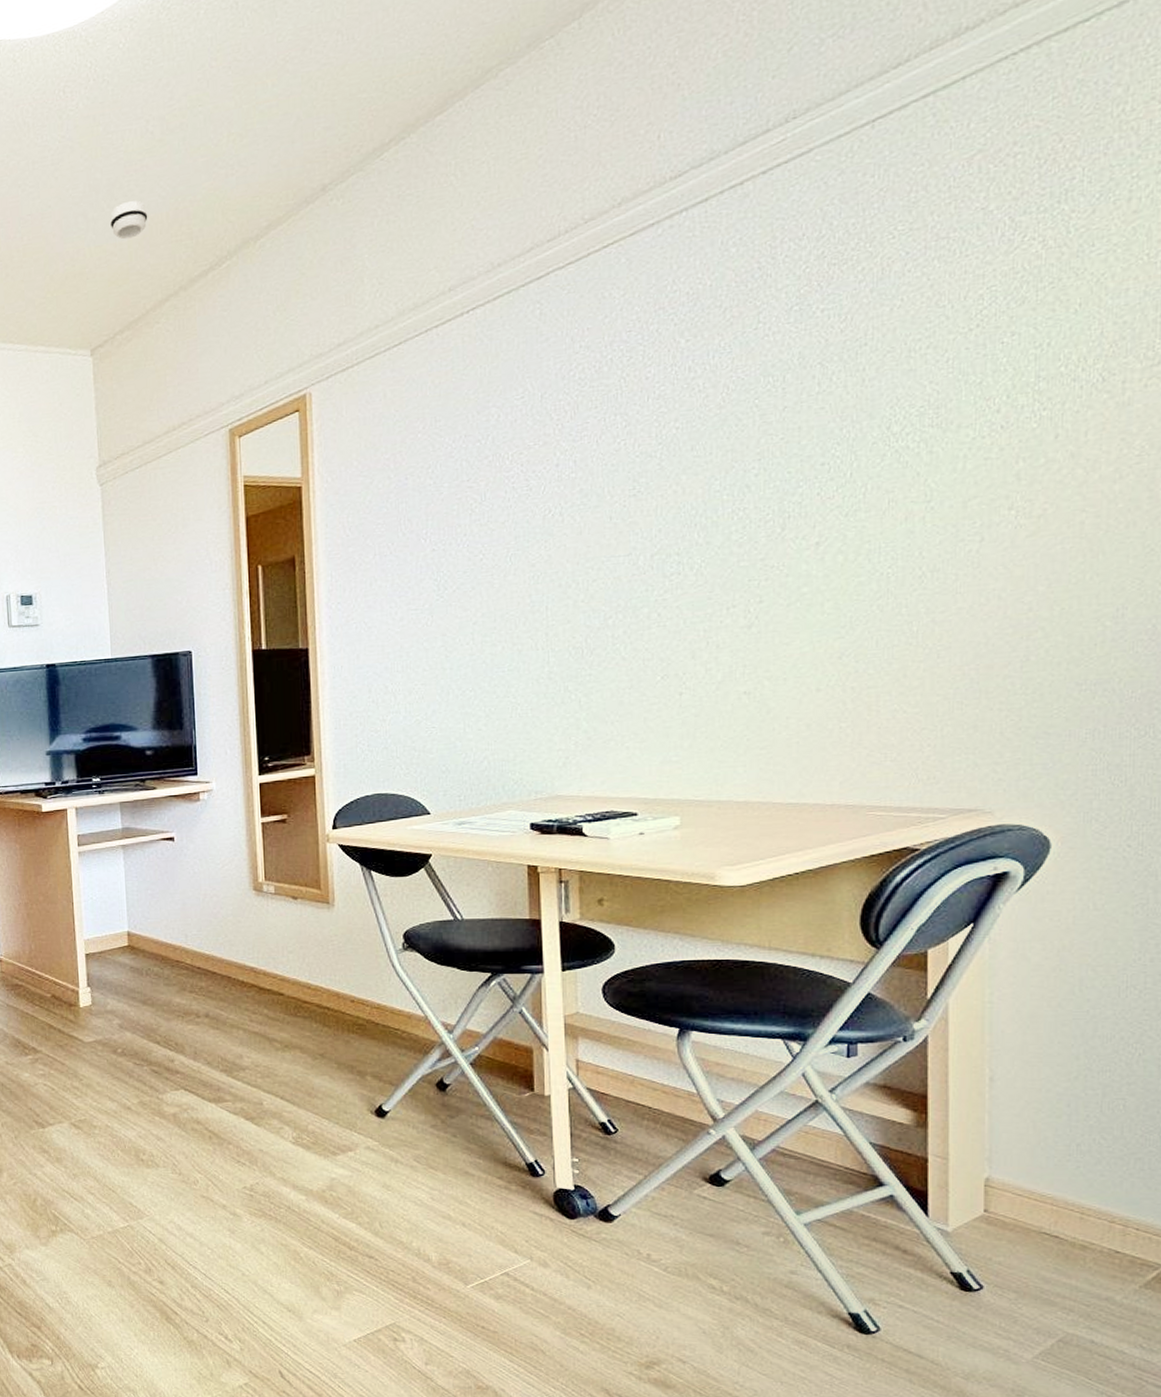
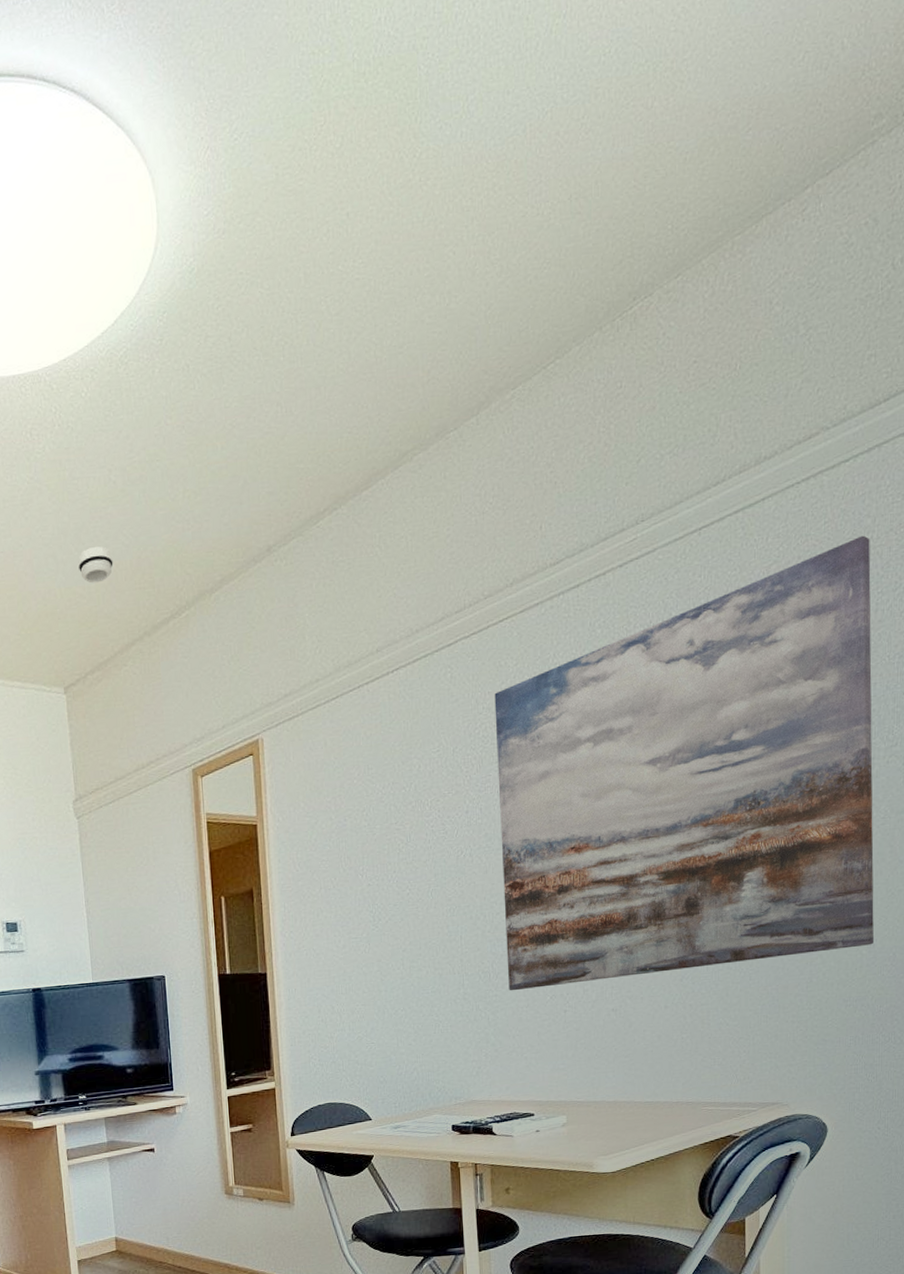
wall art: none [595,108,1124,670] -> present [494,535,874,991]

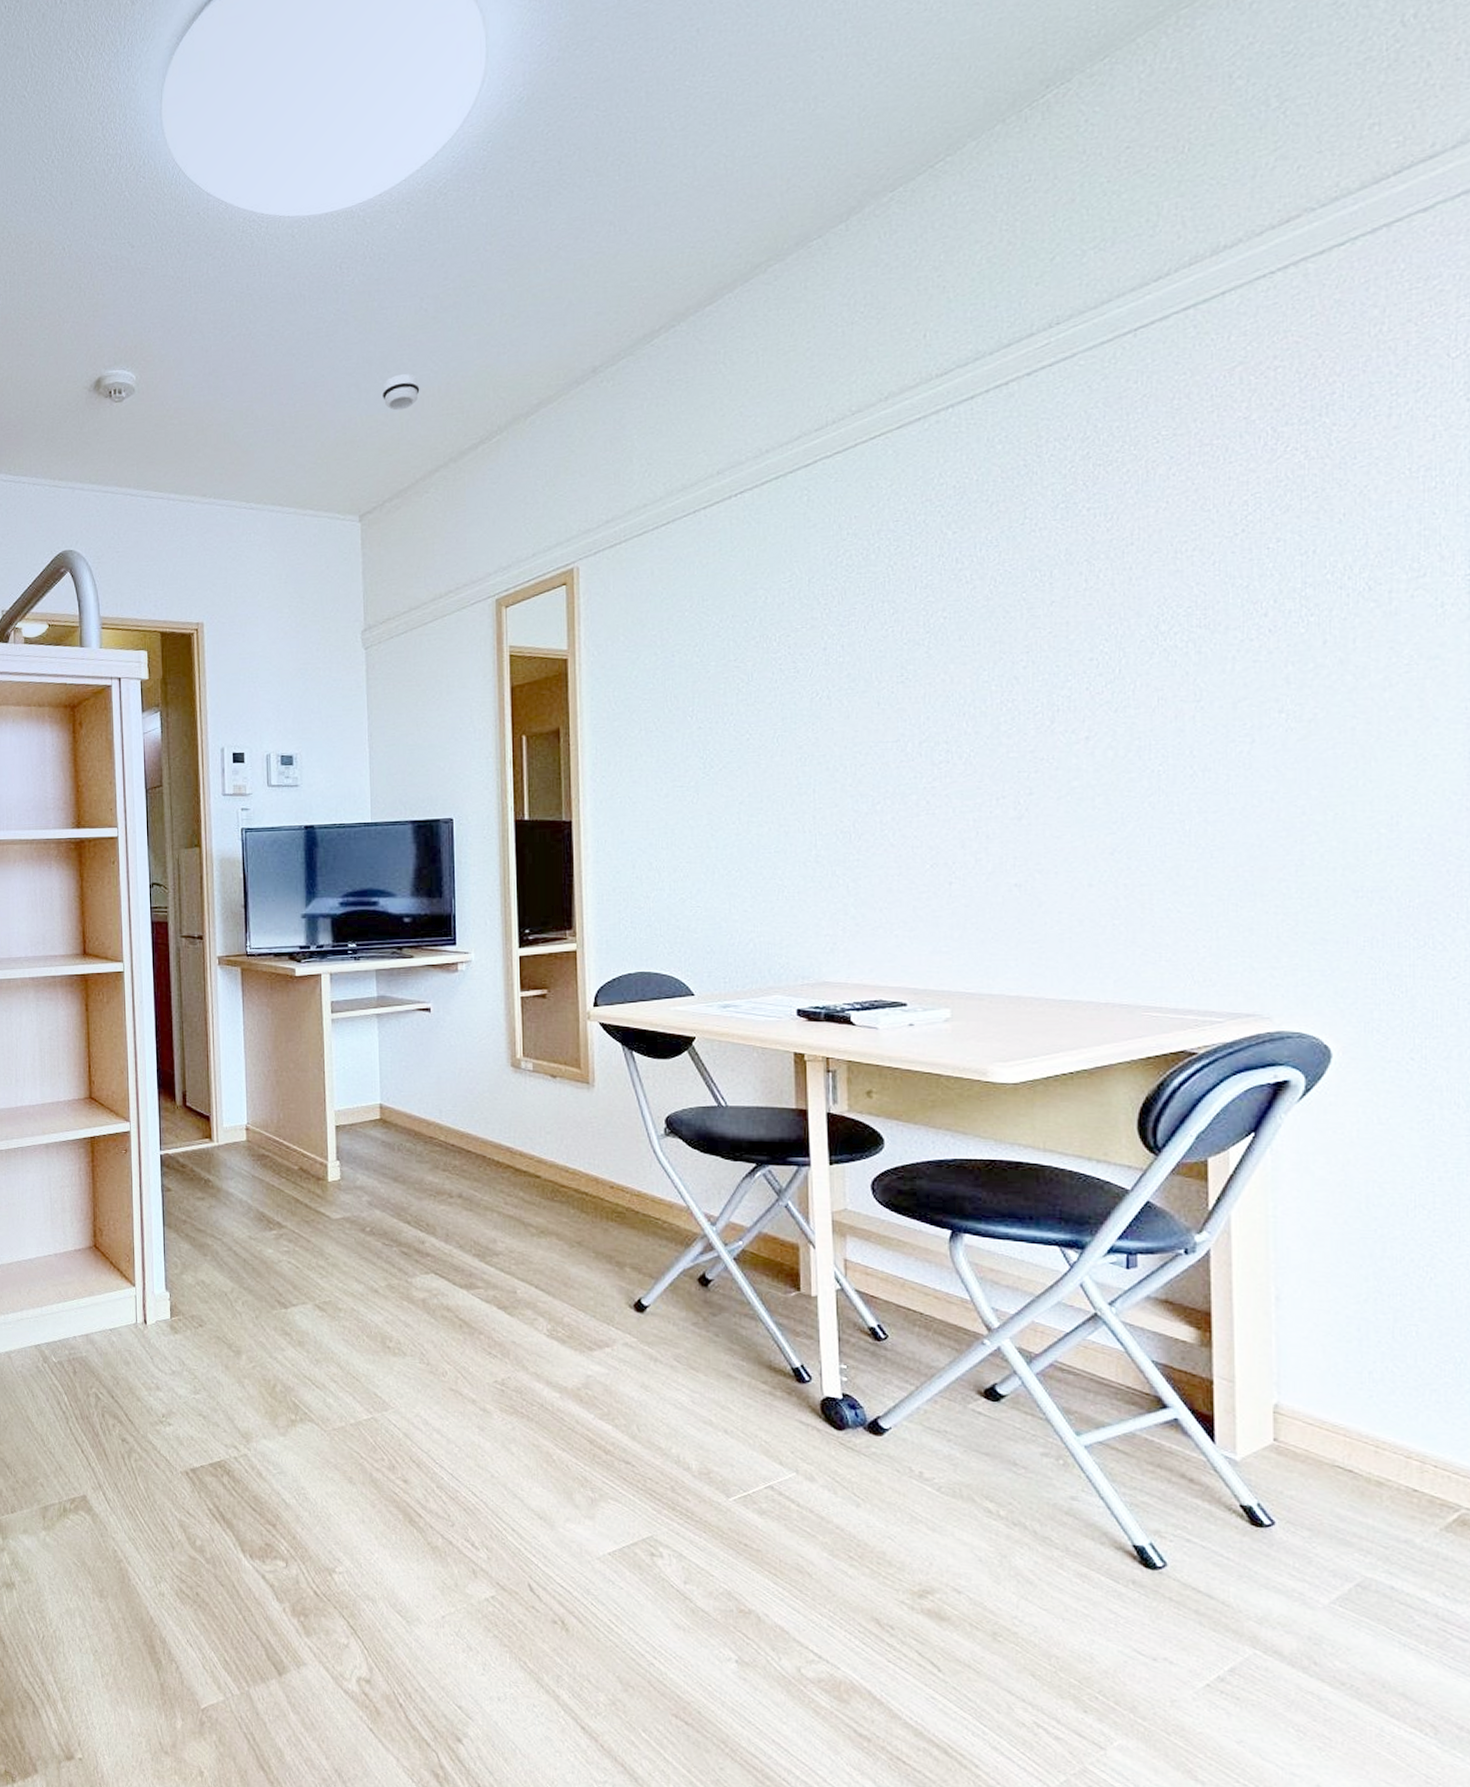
wall art: present [494,535,874,991] -> none [862,328,1397,856]

